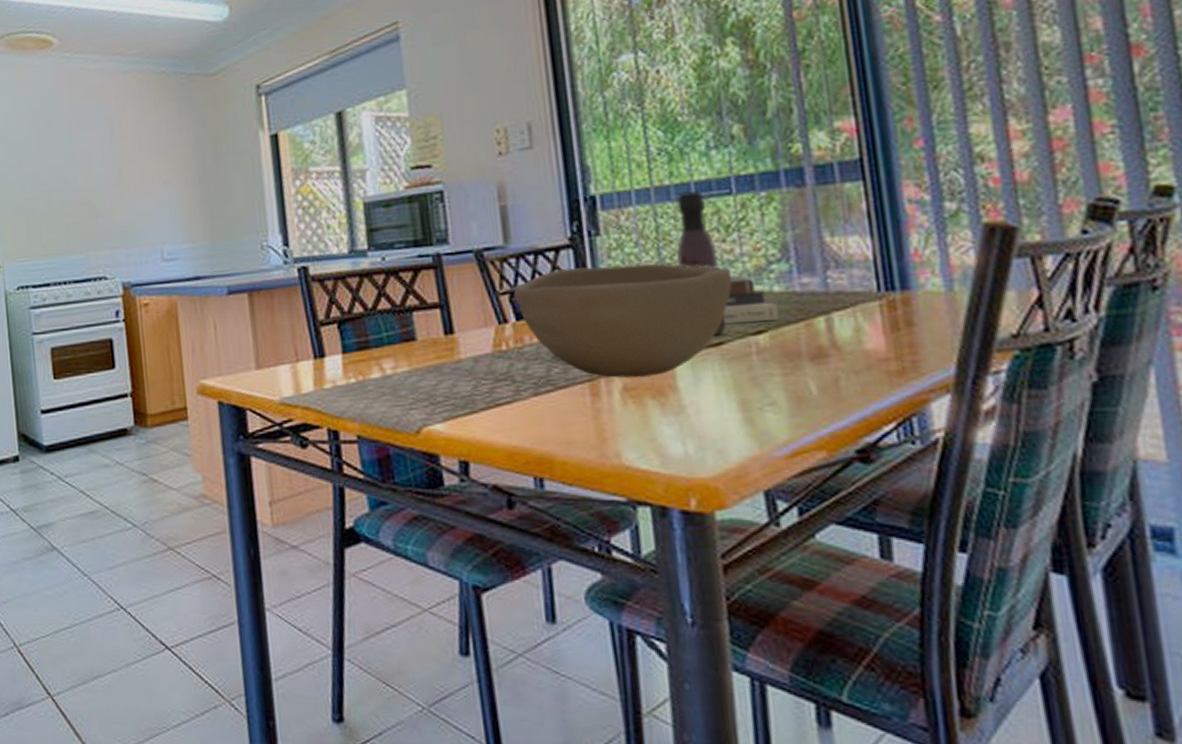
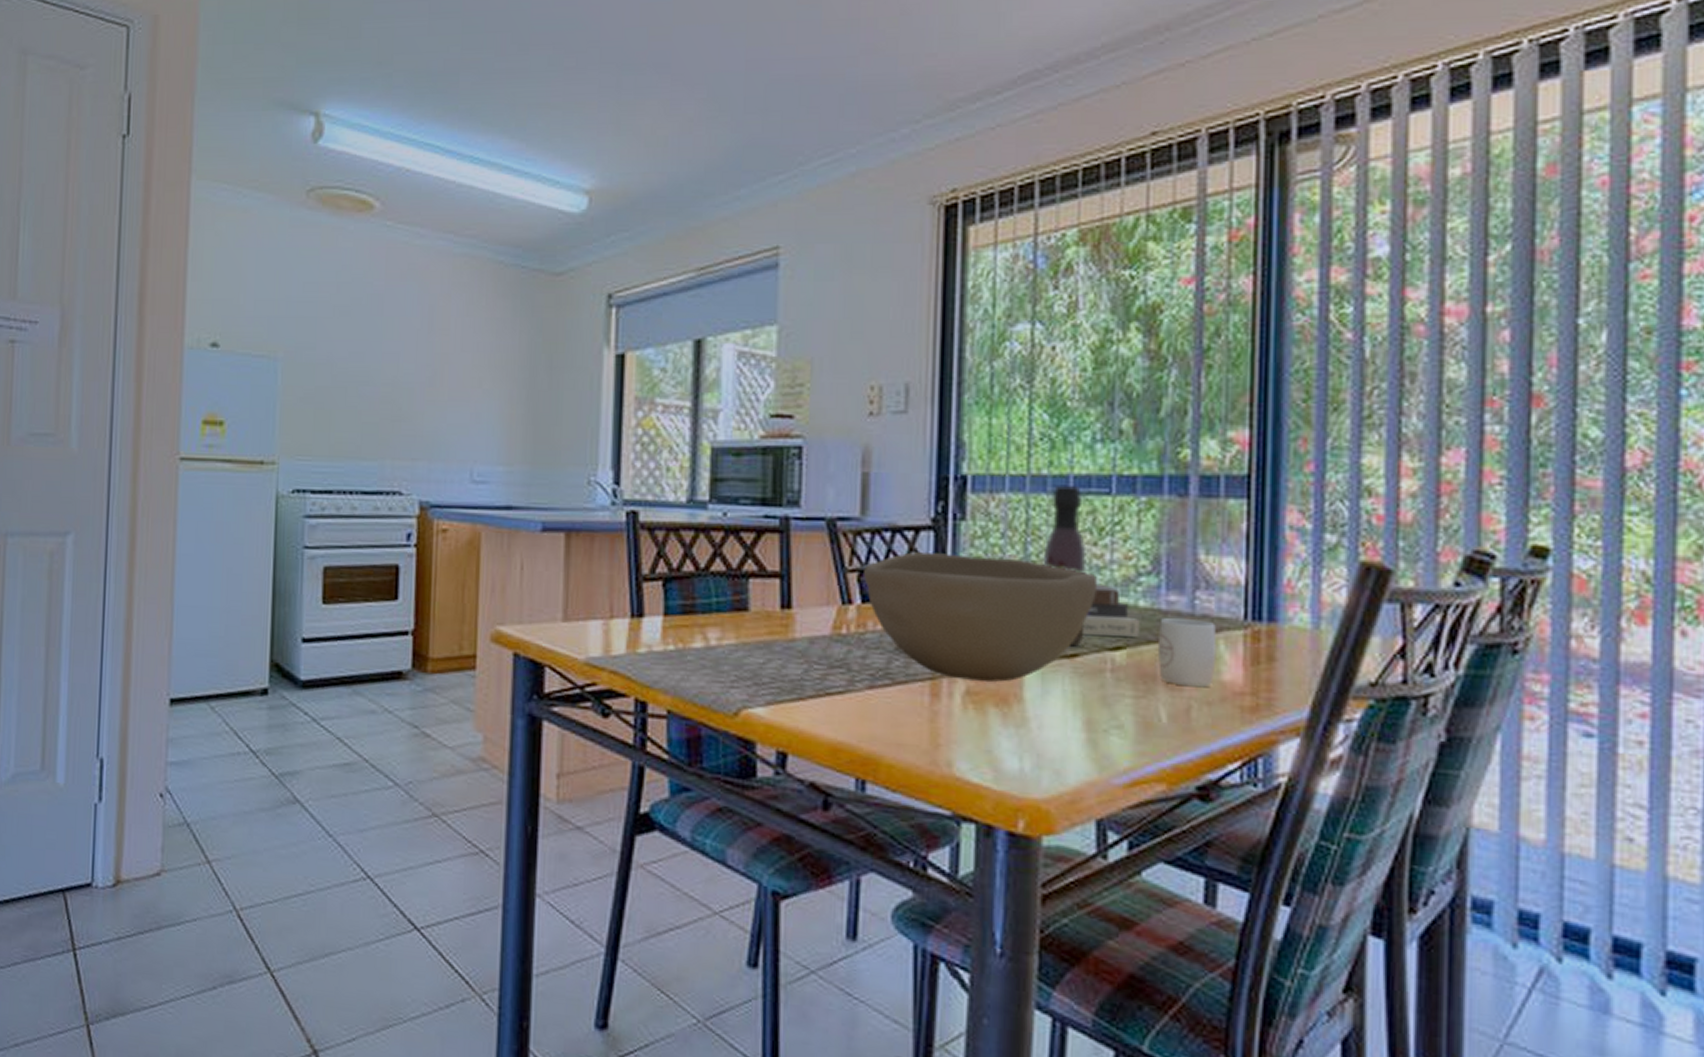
mug: none [796,296,858,360] -> present [1157,618,1217,688]

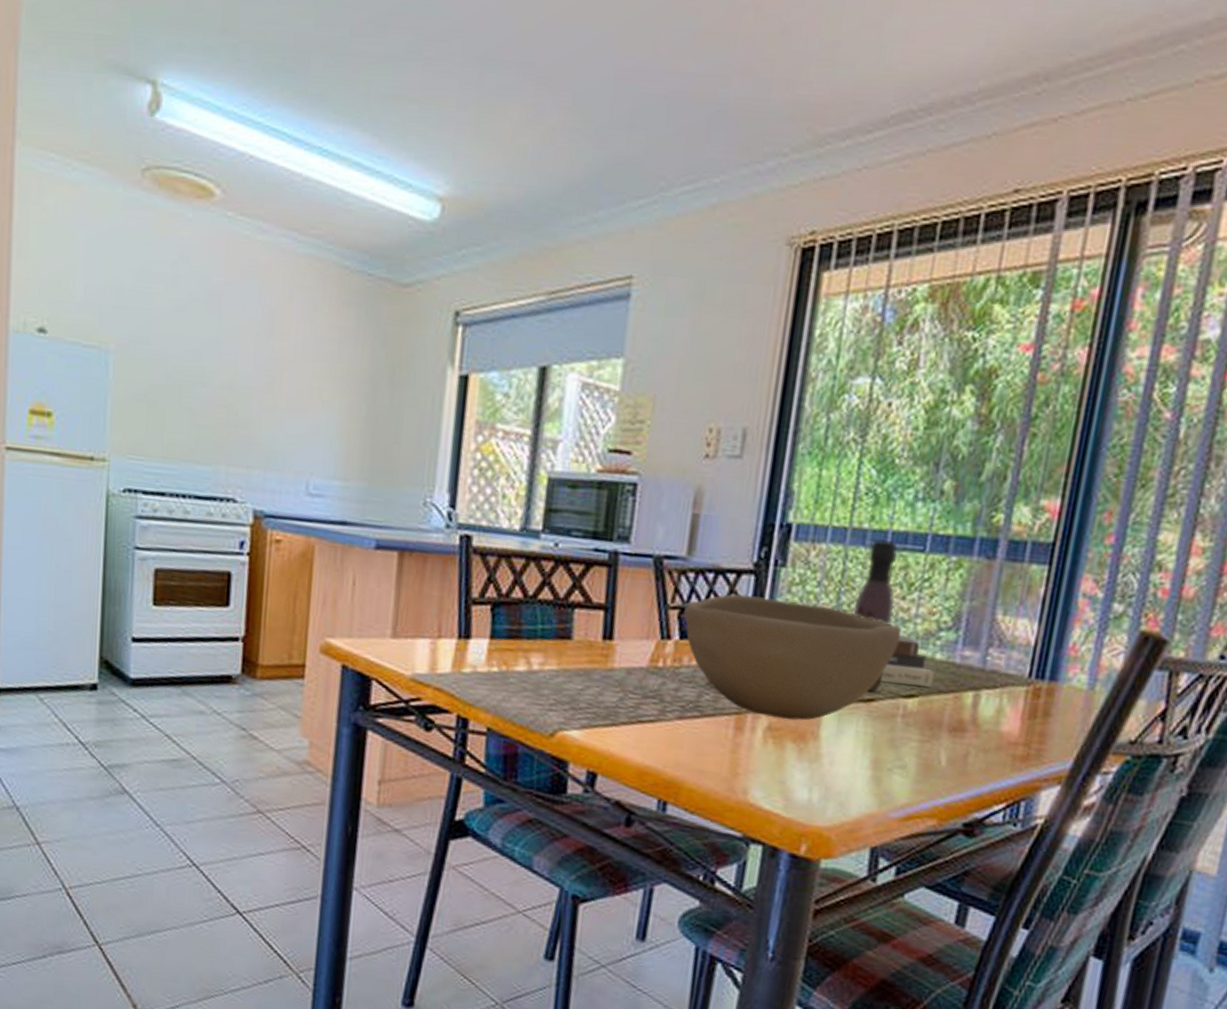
mug: present [1157,618,1217,688] -> none [945,671,1002,737]

